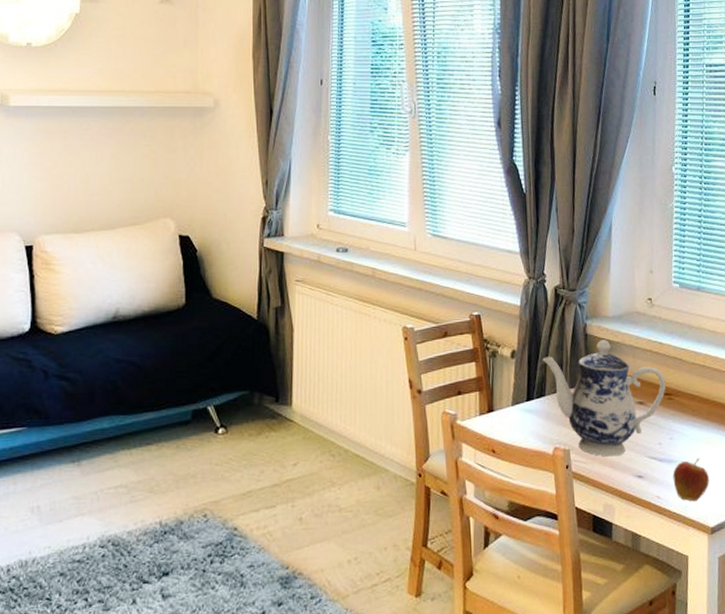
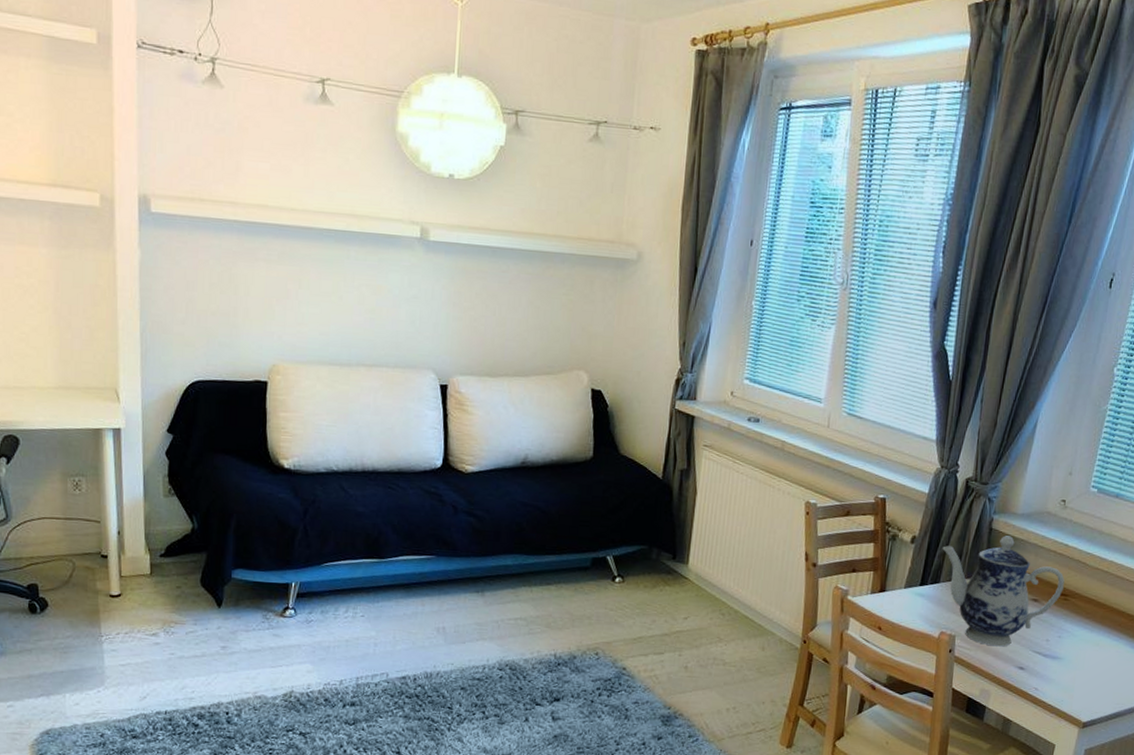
fruit: present [672,458,709,502] -> none [1053,658,1091,697]

